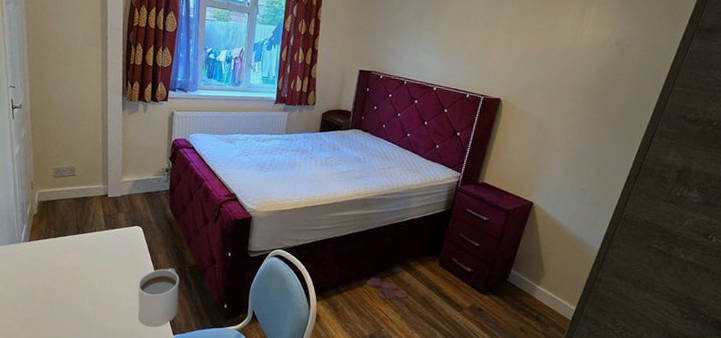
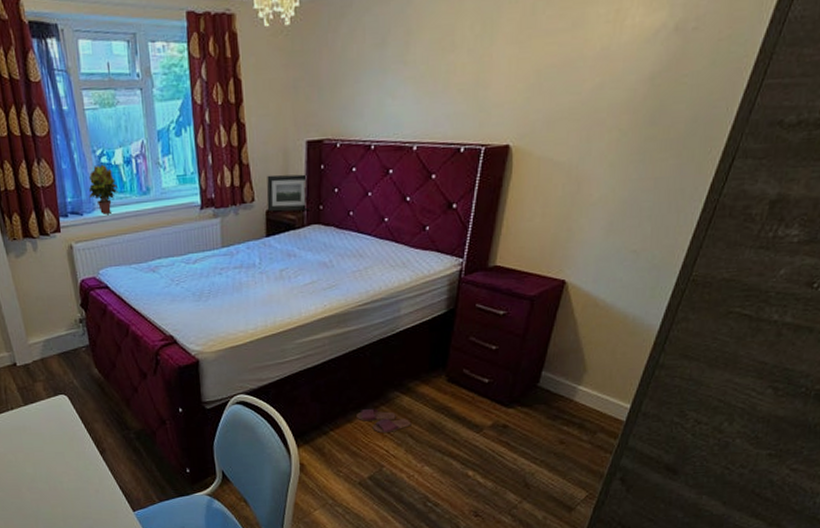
mug: present [137,267,180,327] -> none [78,436,133,507]
potted plant: none [194,59,218,95] -> present [88,164,120,214]
picture frame: none [323,88,357,118] -> present [266,174,311,212]

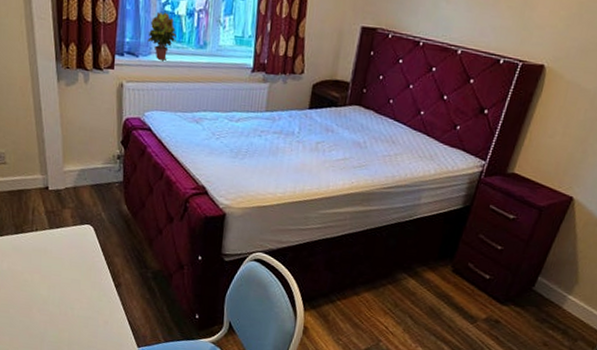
picture frame: present [266,174,311,212] -> none [314,51,358,91]
slippers: present [355,408,412,434] -> none [363,284,413,311]

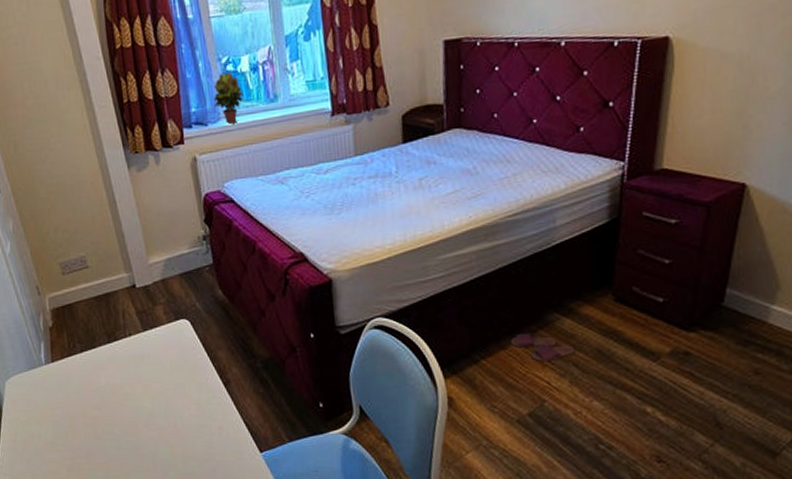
slippers: none [363,284,413,311] -> present [510,332,576,363]

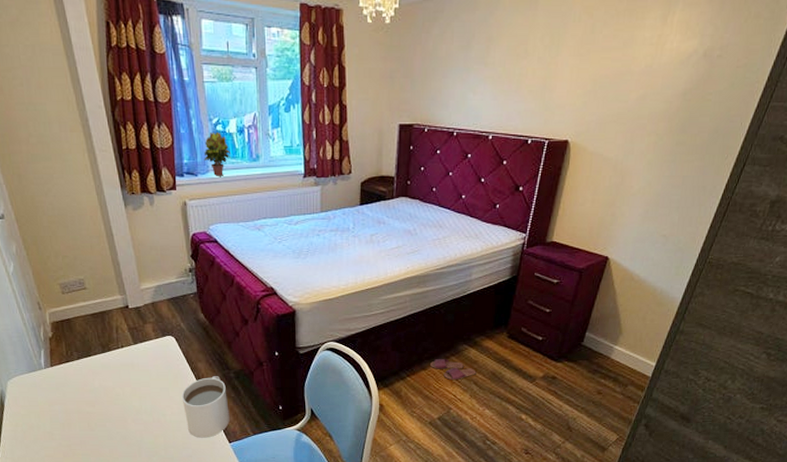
mug: none [200,365,261,447] -> present [181,375,231,438]

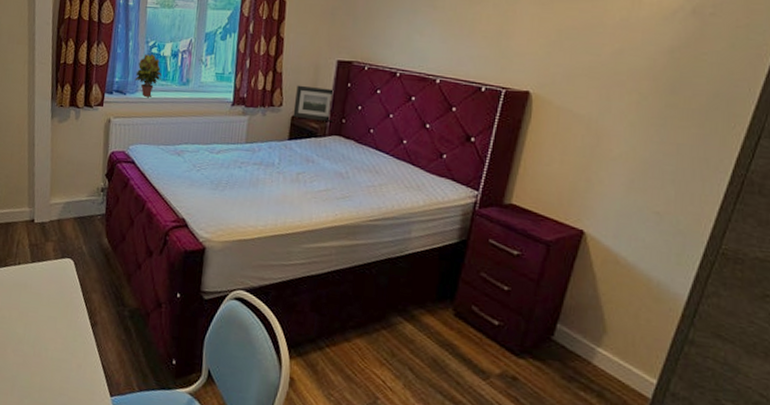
mug: present [181,375,231,438] -> none [68,310,118,386]
picture frame: none [362,151,400,184] -> present [293,85,335,122]
slippers: present [429,358,476,381] -> none [354,329,413,362]

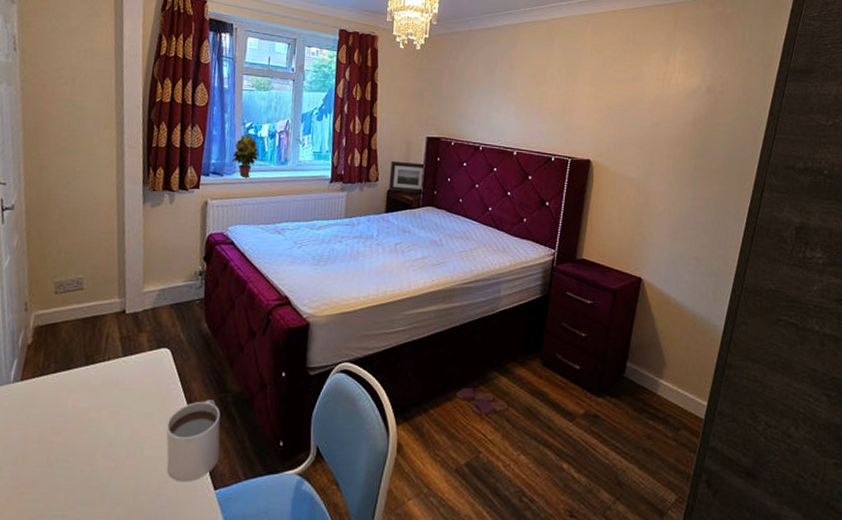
mug: none [68,310,118,386] -> present [166,398,221,482]
slippers: none [354,329,413,362] -> present [455,387,509,416]

